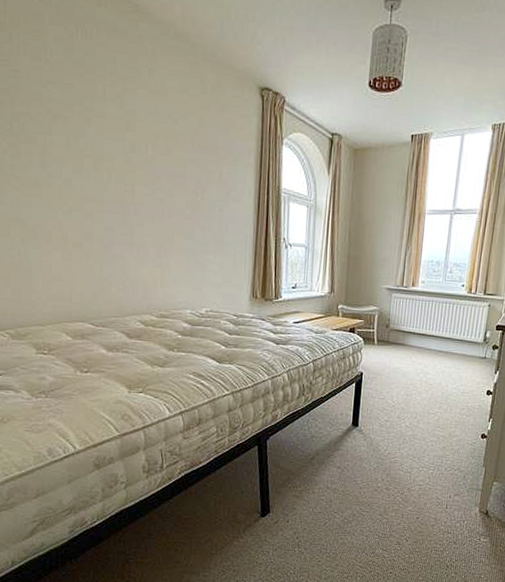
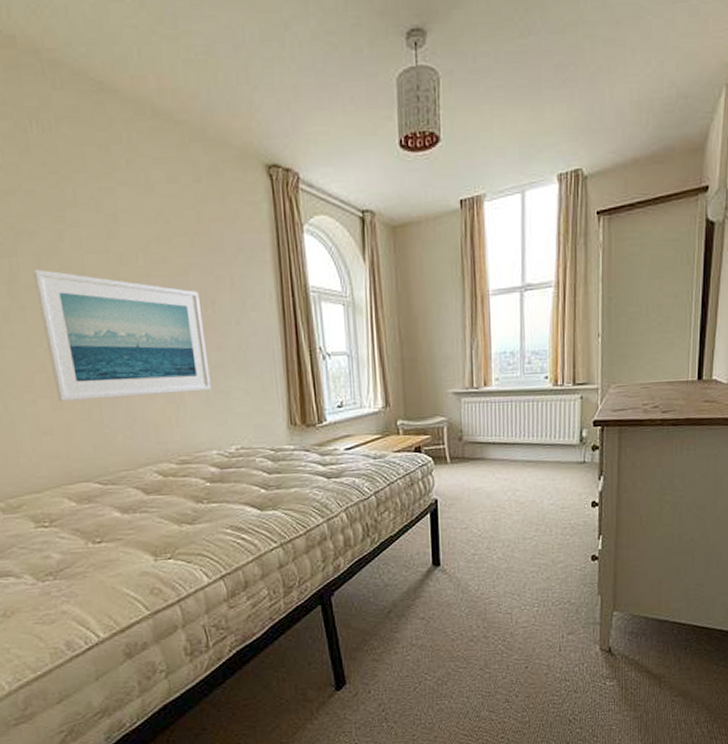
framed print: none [61,146,193,262] -> present [31,268,211,403]

